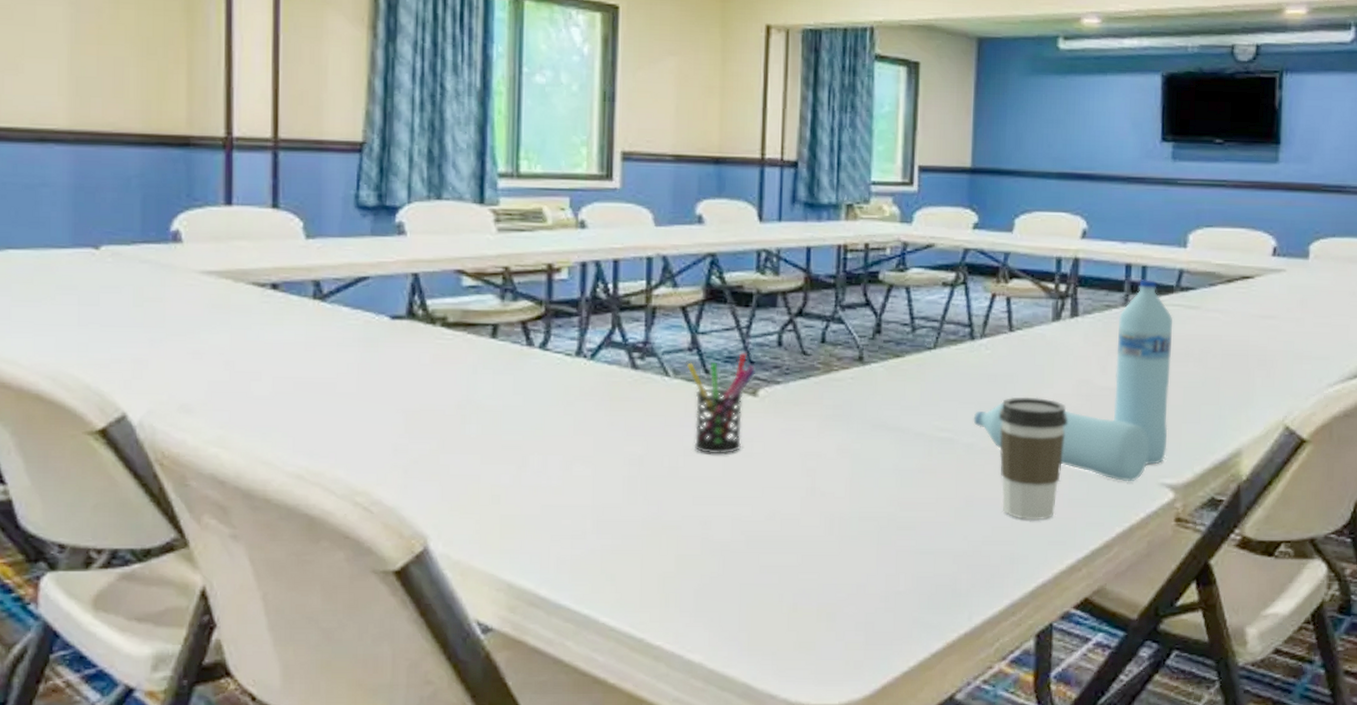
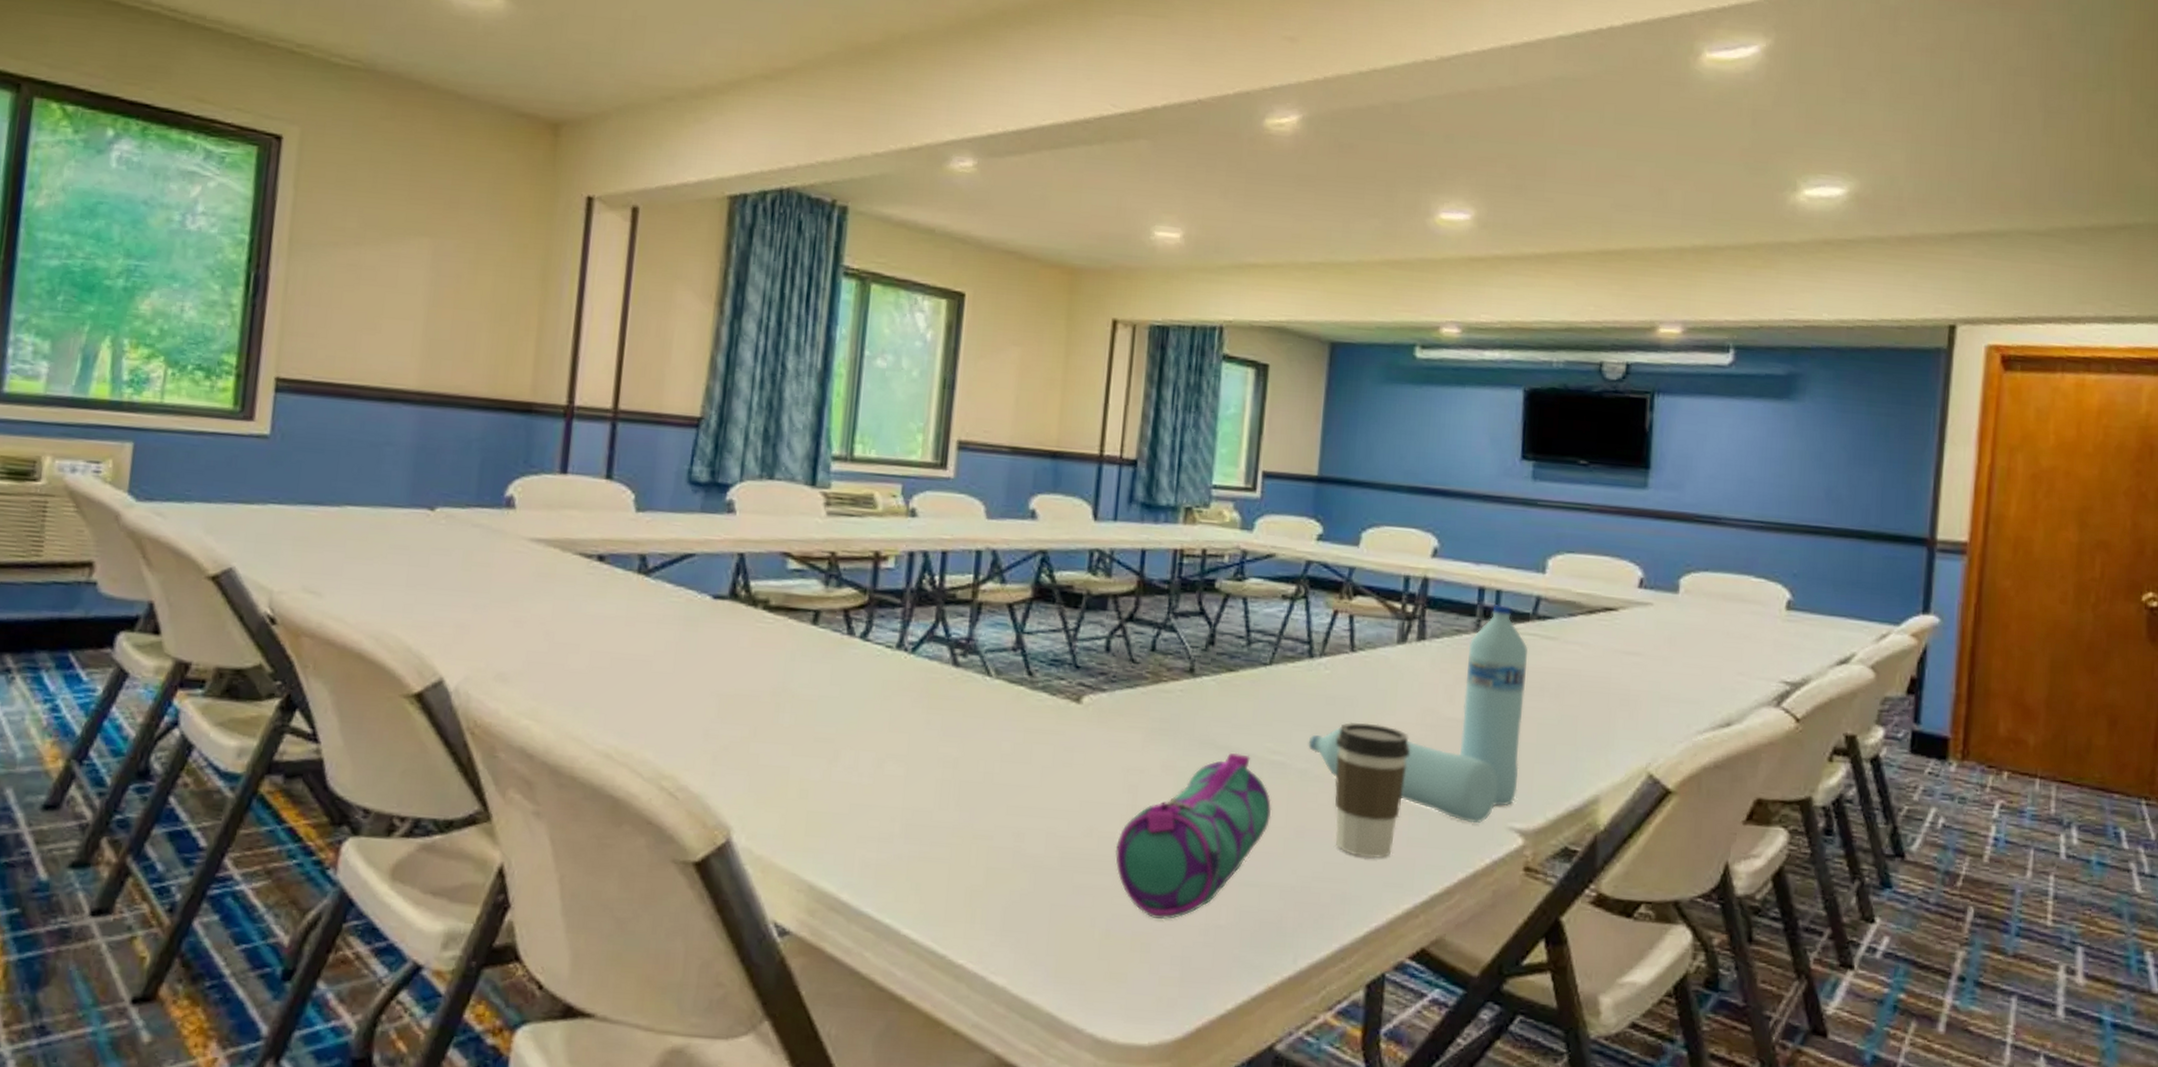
pen holder: present [686,352,757,455] -> none [1009,655,1082,763]
pencil case: none [798,432,942,590] -> present [1115,752,1272,919]

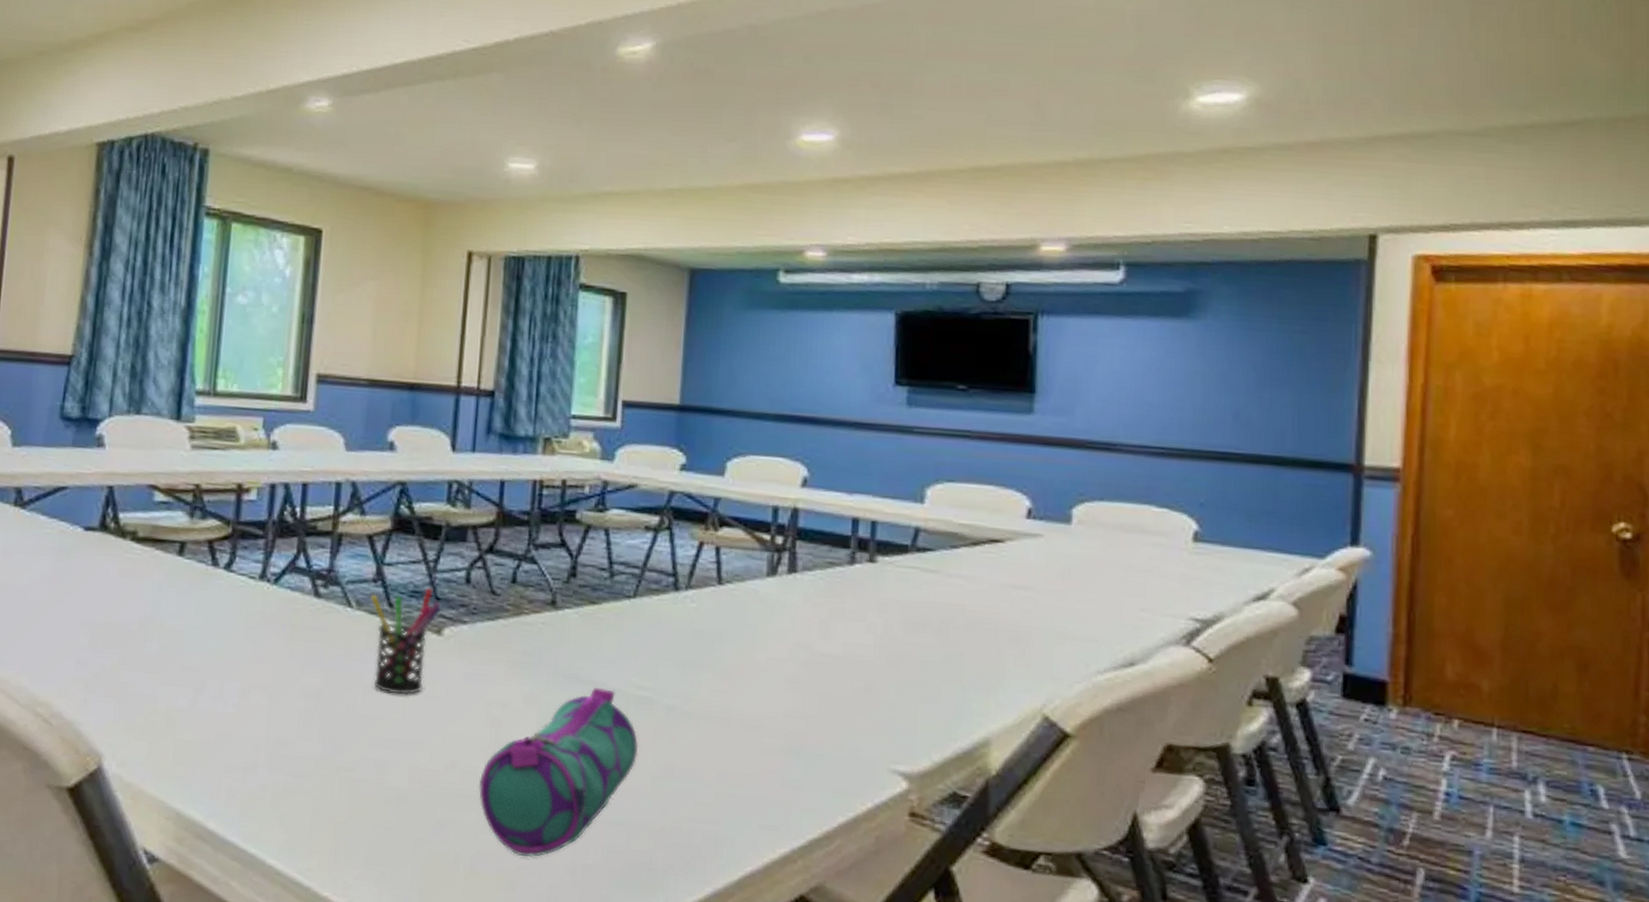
pen holder: none [1009,655,1082,763] -> present [369,587,442,695]
water bottle: present [1308,604,1528,823] -> none [675,535,907,765]
coffee cup: present [1335,721,1410,858] -> none [704,657,783,799]

